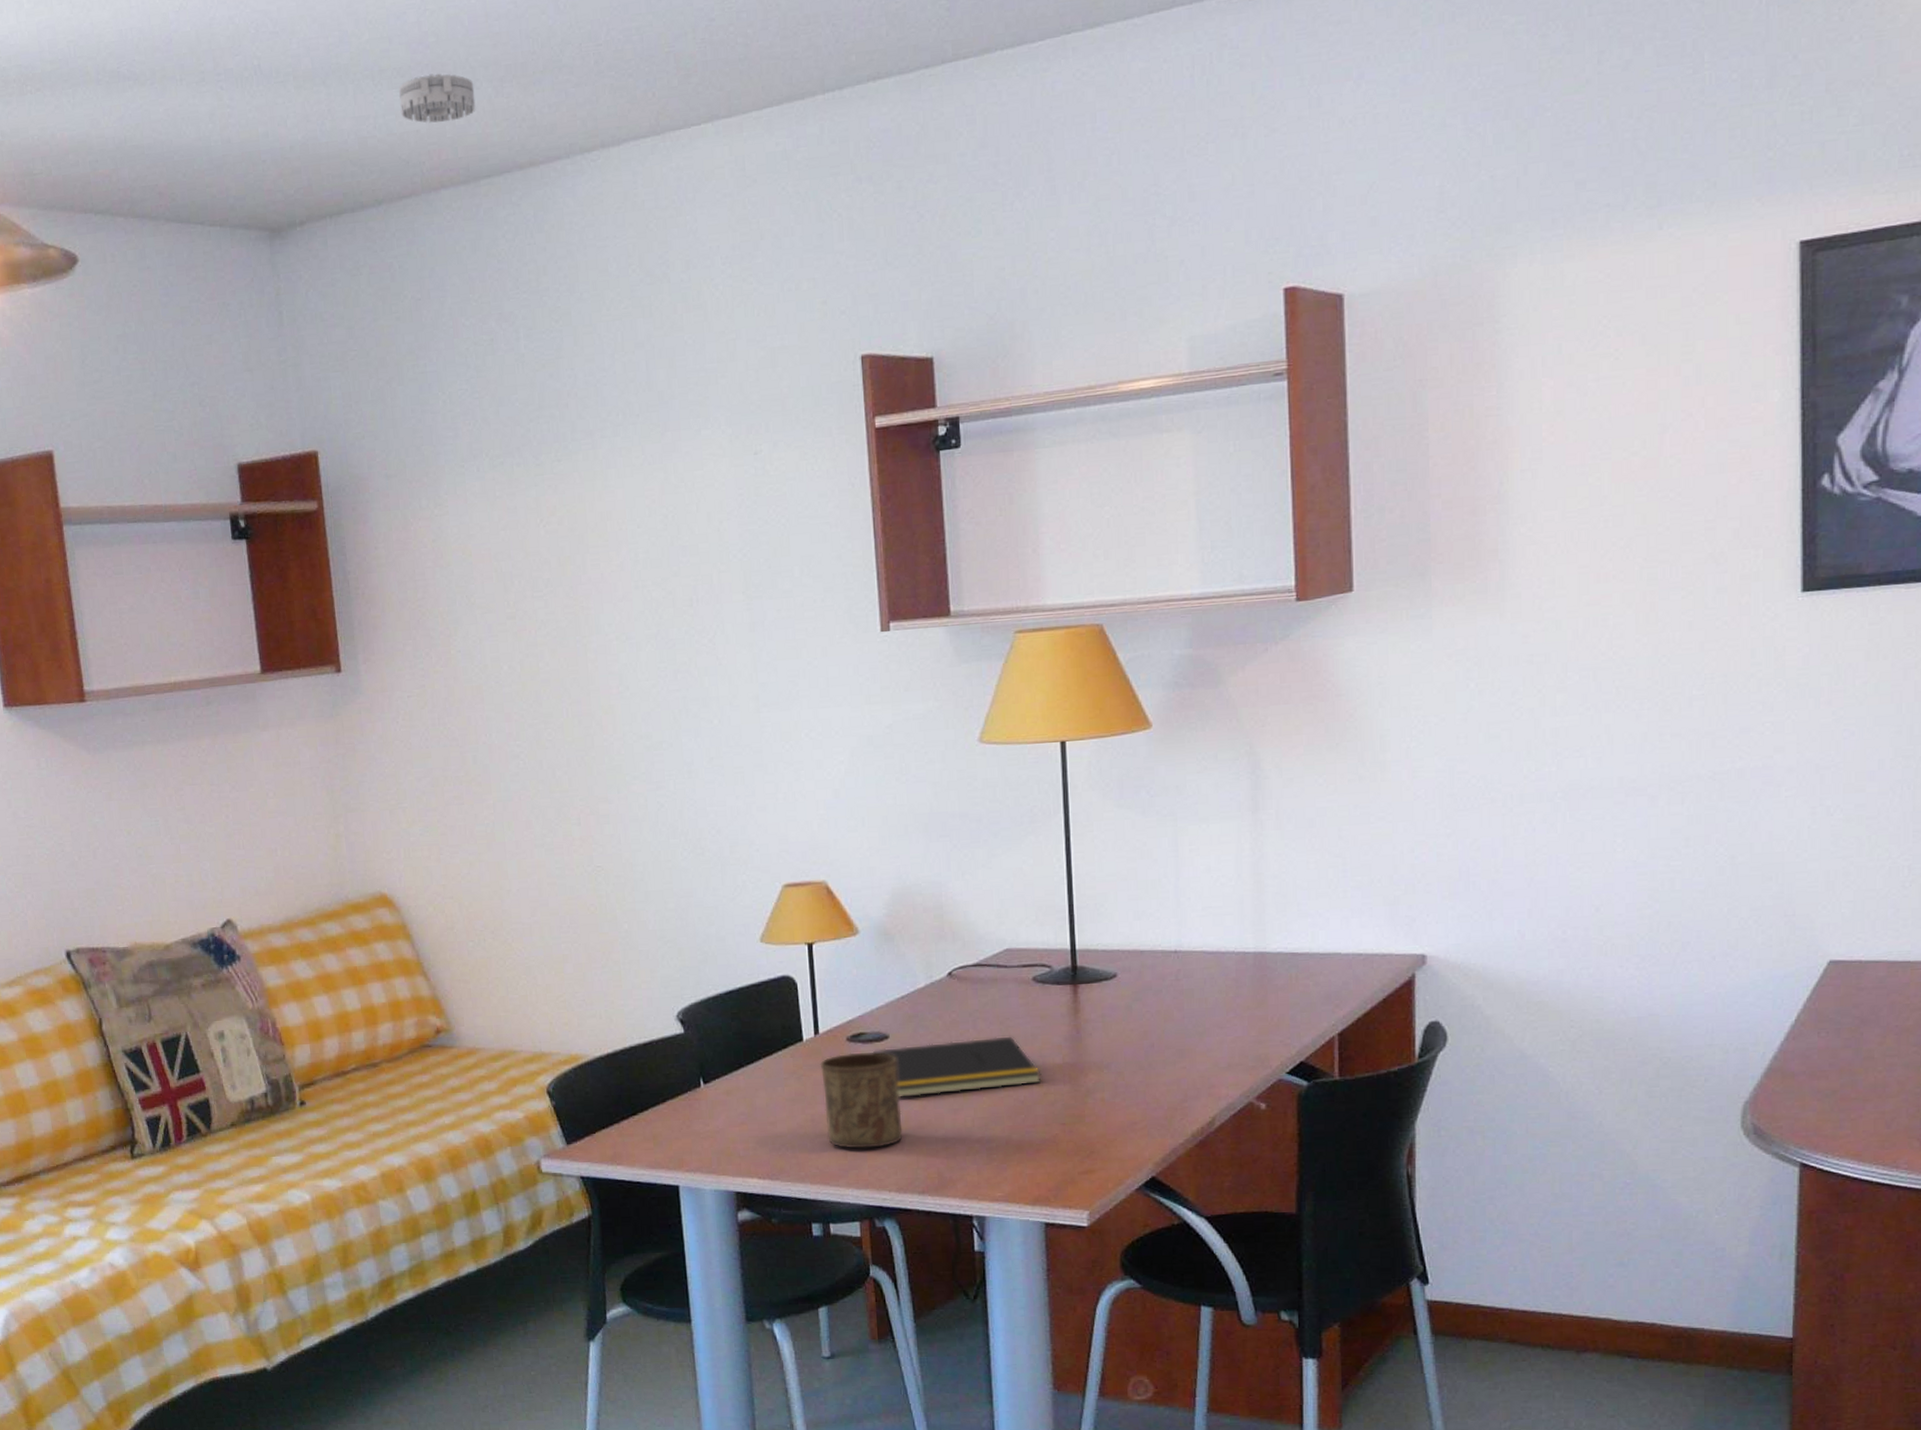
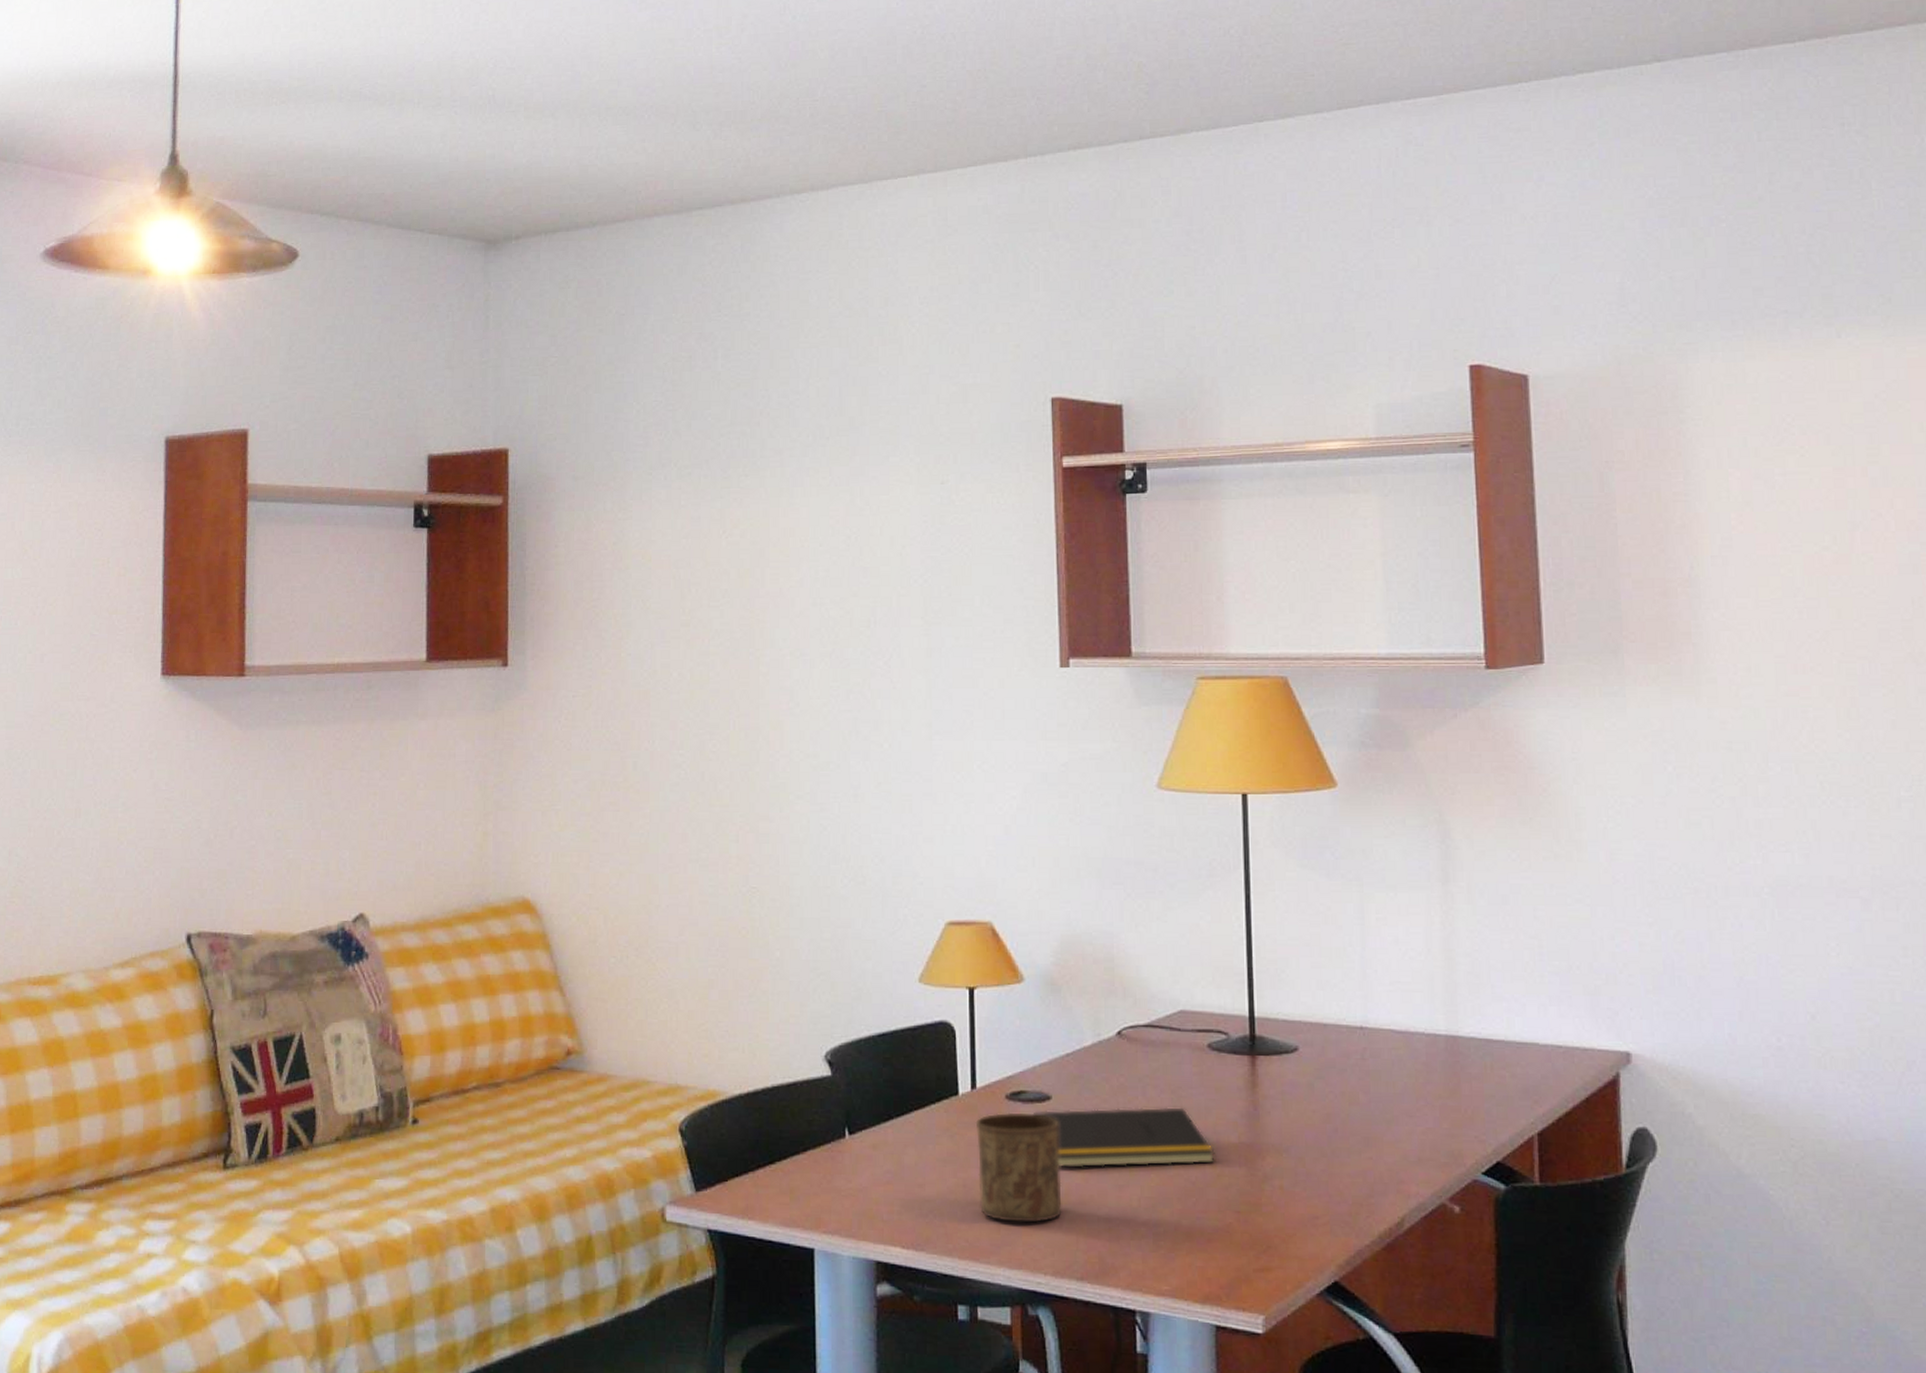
smoke detector: present [399,73,476,123] -> none [623,114,694,158]

